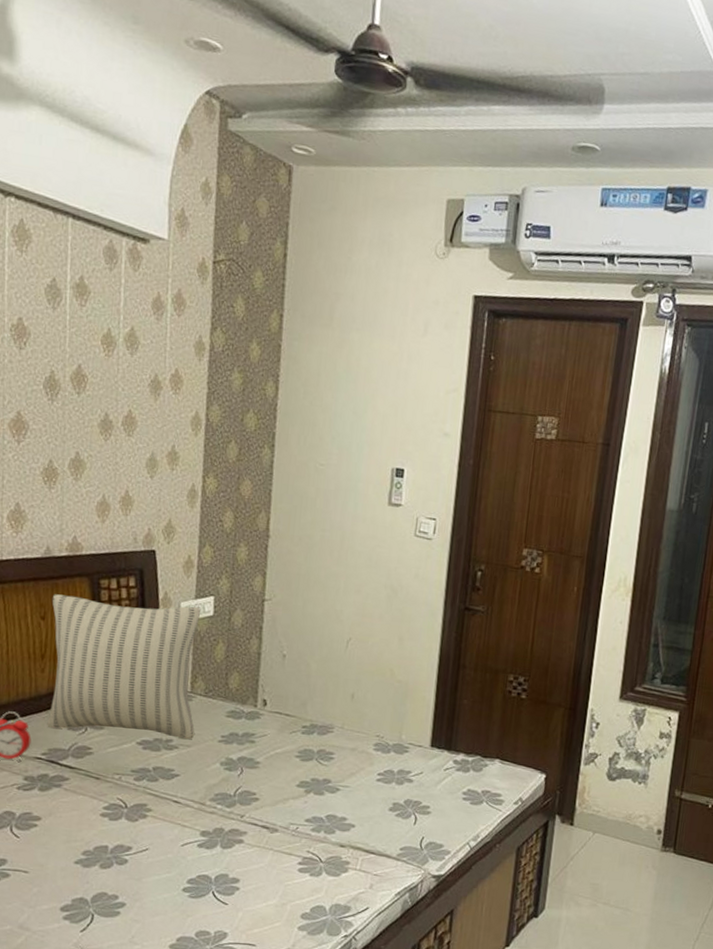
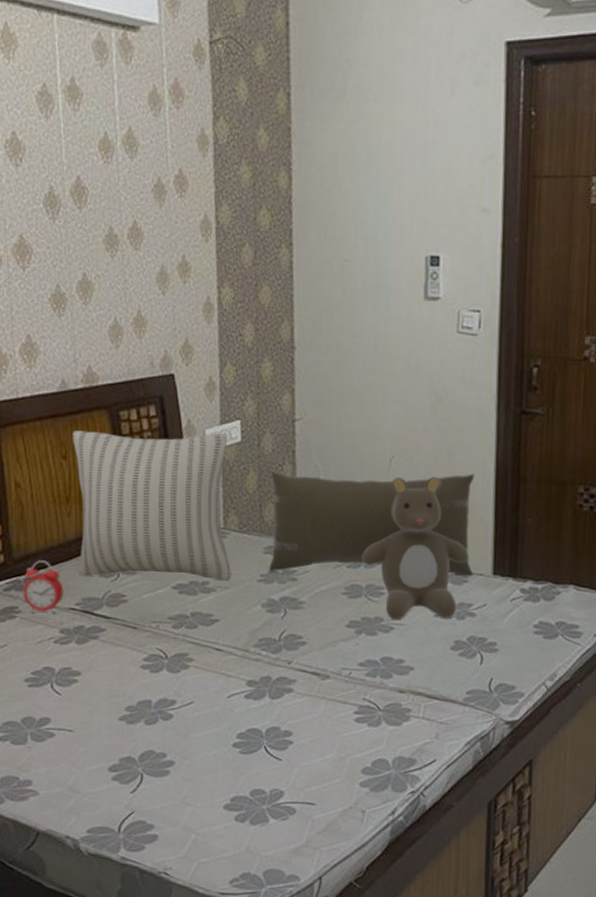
pillow: none [230,644,421,747] -> present [269,472,475,576]
teddy bear: none [315,657,411,783] -> present [362,476,469,620]

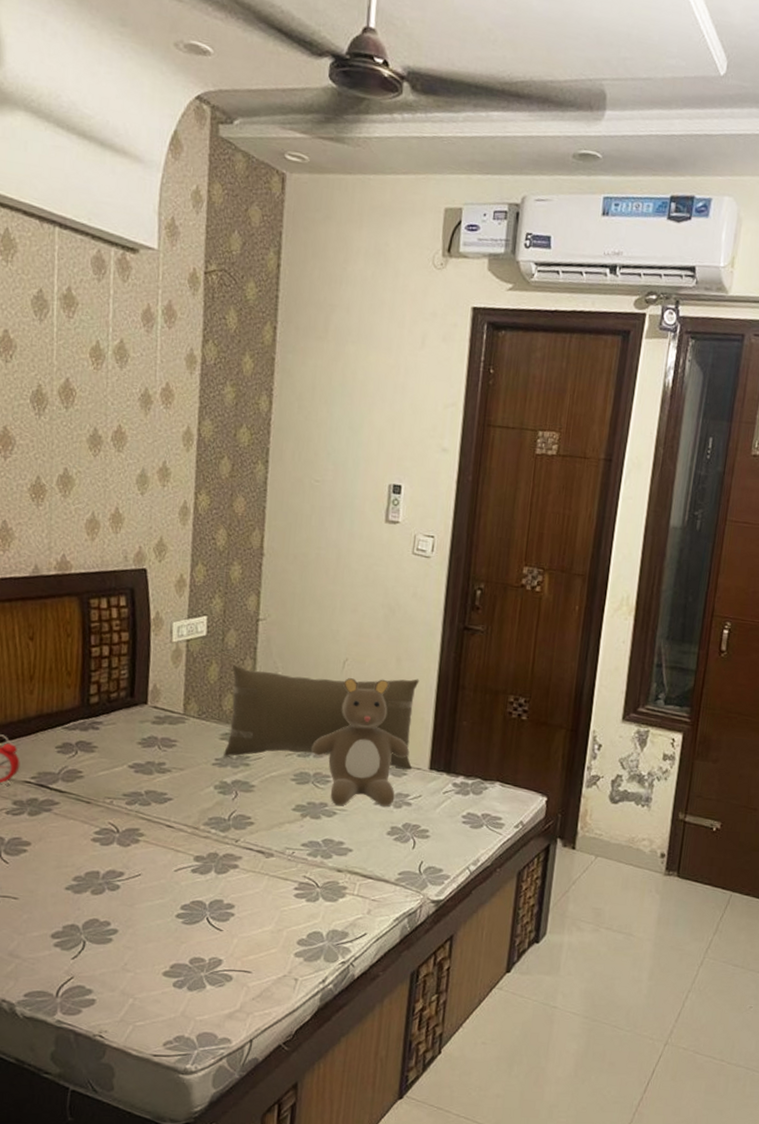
pillow: present [72,431,232,581] -> none [36,614,193,763]

